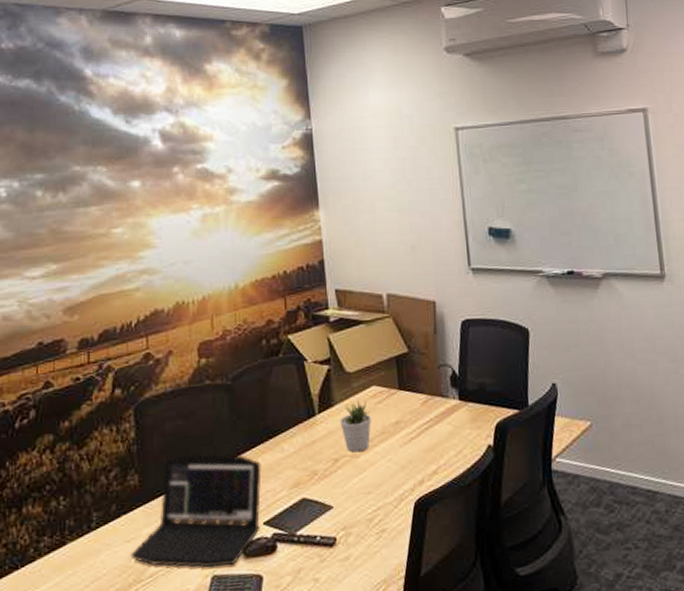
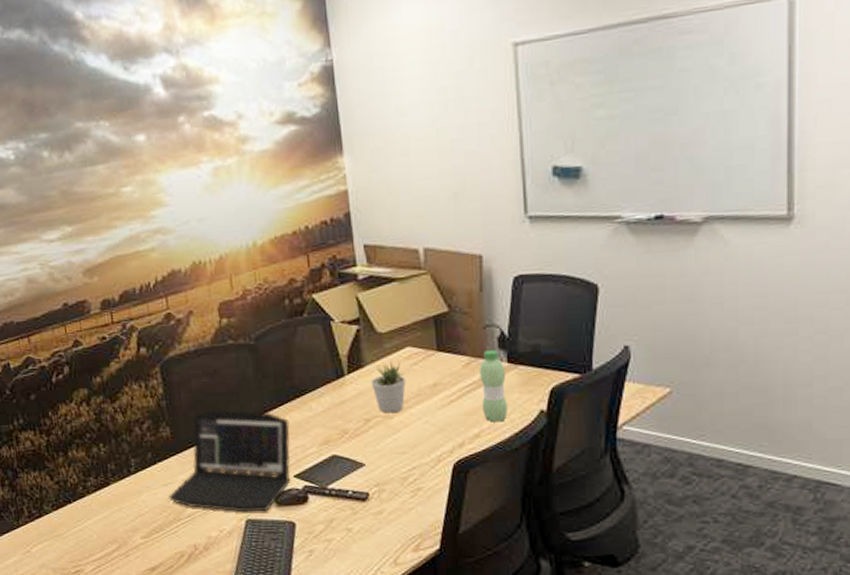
water bottle: none [435,387,461,459] -> present [479,349,508,422]

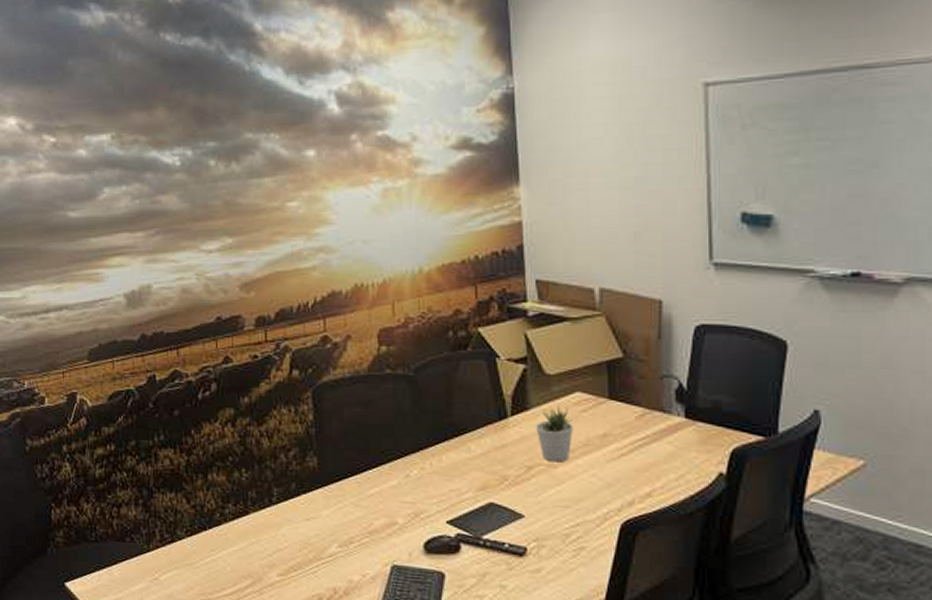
laptop: present [169,411,291,513] -> none [311,444,445,559]
water bottle: present [479,349,508,422] -> none [654,402,683,482]

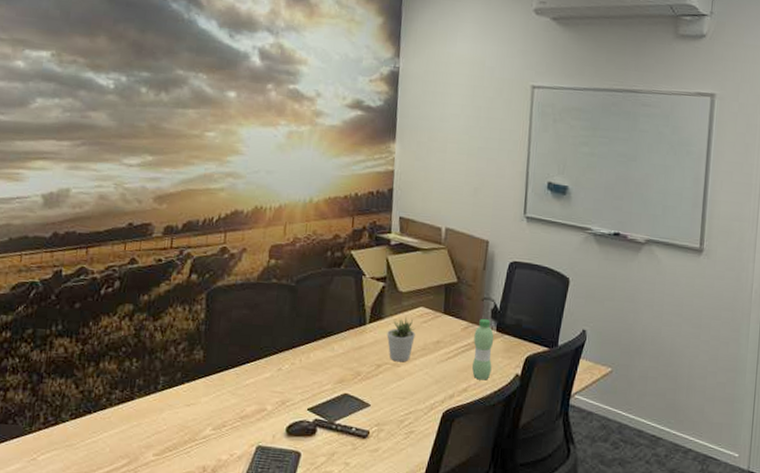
water bottle: none [654,402,683,482] -> present [472,318,494,381]

